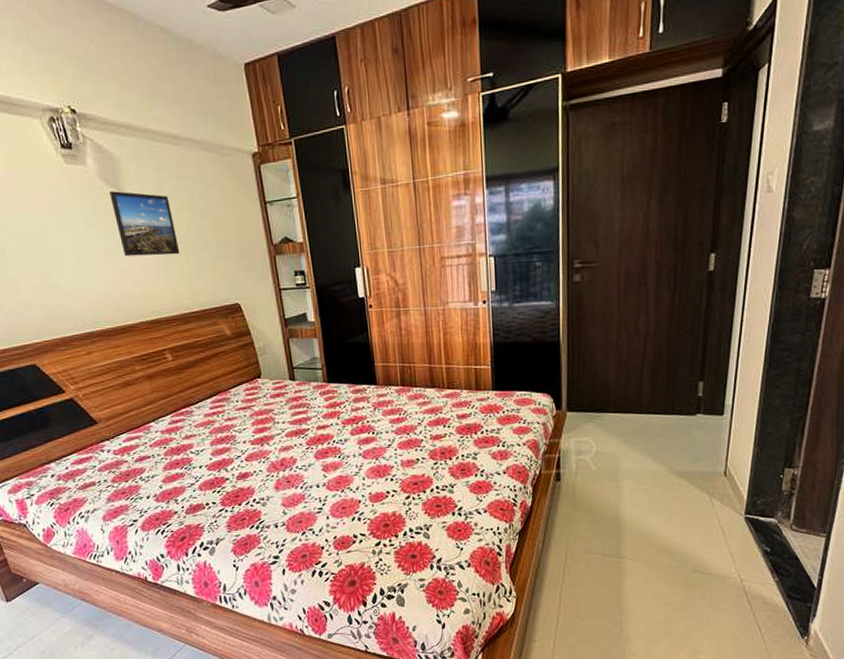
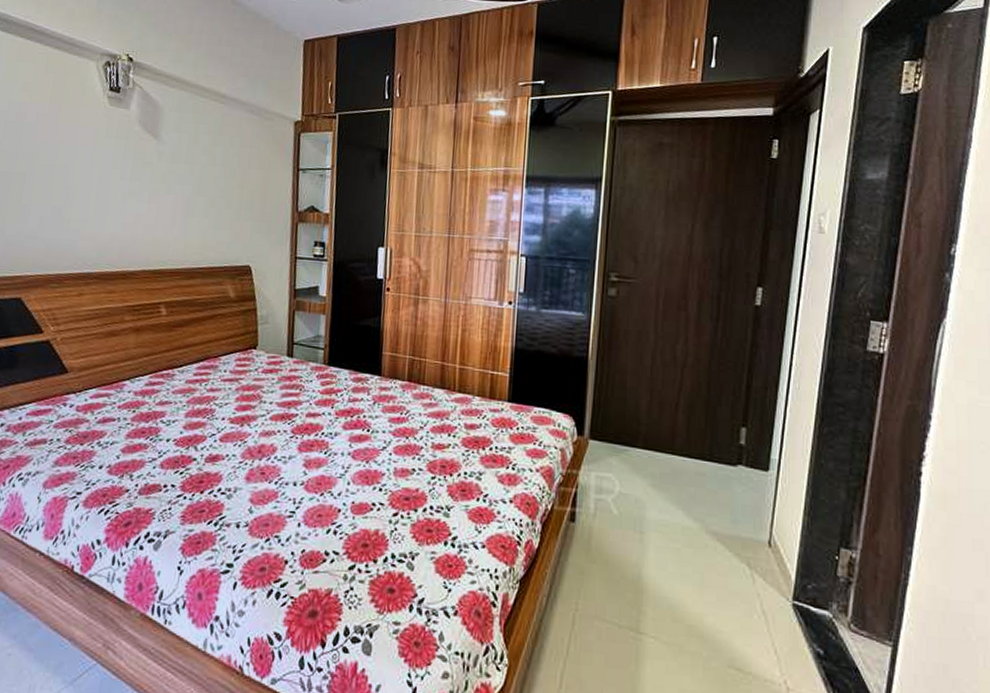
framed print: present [110,191,180,257] -> none [143,137,203,207]

